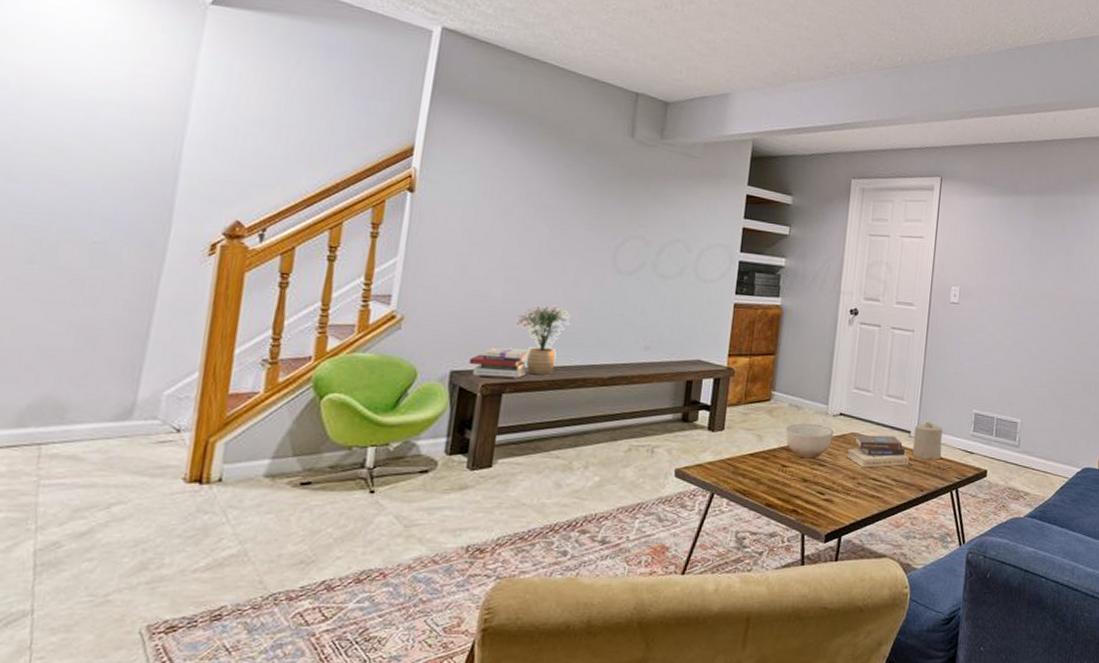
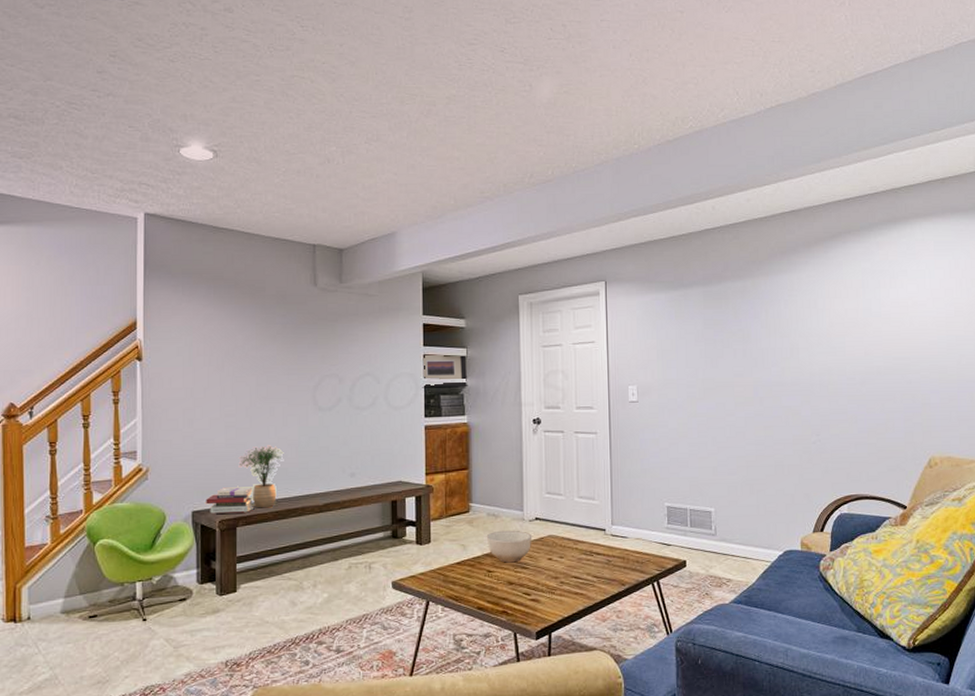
picture frame: none [736,229,788,268] -> present [422,355,467,388]
books: present [846,434,909,468] -> none [546,535,607,567]
candle: present [912,420,943,460] -> none [609,517,639,555]

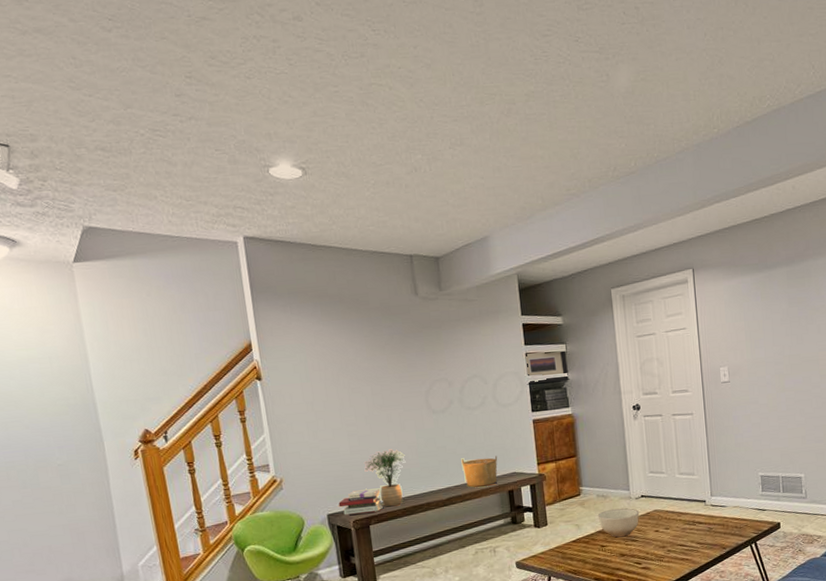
basket: none [344,461,384,494] -> present [461,456,498,487]

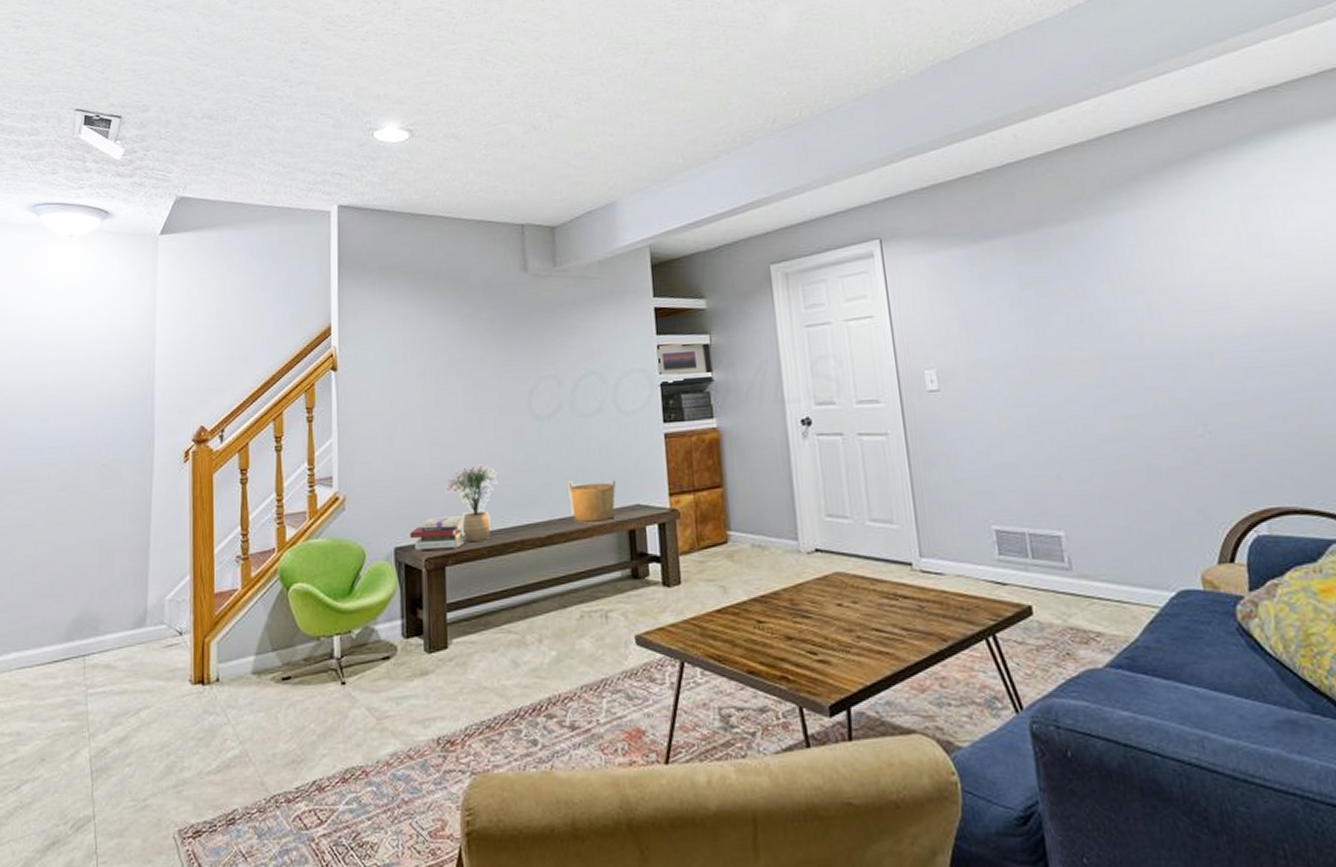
bowl: present [597,508,640,538] -> none [752,566,814,610]

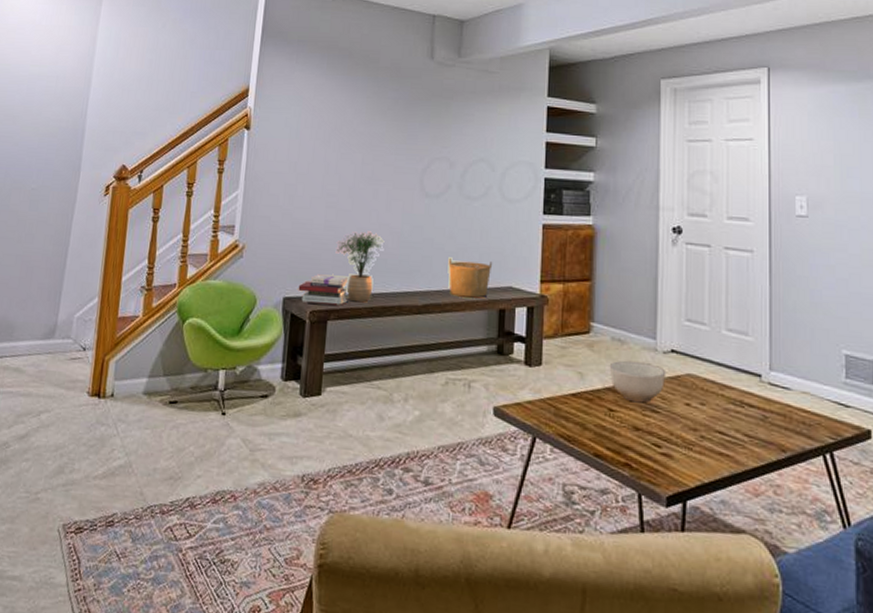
picture frame: present [657,344,714,387] -> none [542,143,595,183]
bowl: none [752,566,814,610] -> present [609,360,666,403]

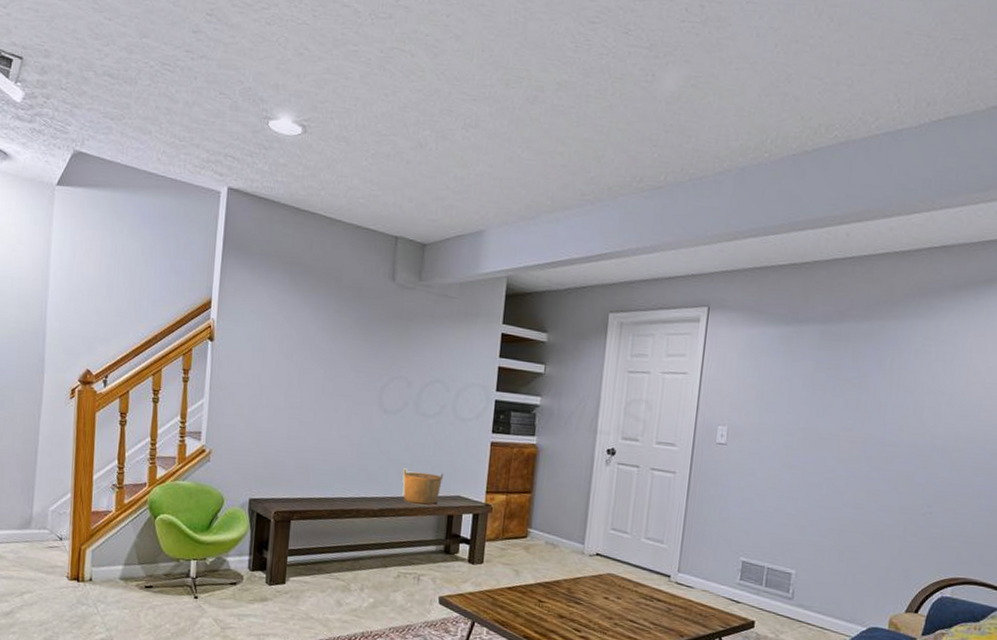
books: present [298,274,349,307] -> none [263,479,310,508]
potted plant: present [337,232,383,303] -> none [299,442,343,506]
bowl: present [609,360,666,403] -> none [541,561,591,596]

